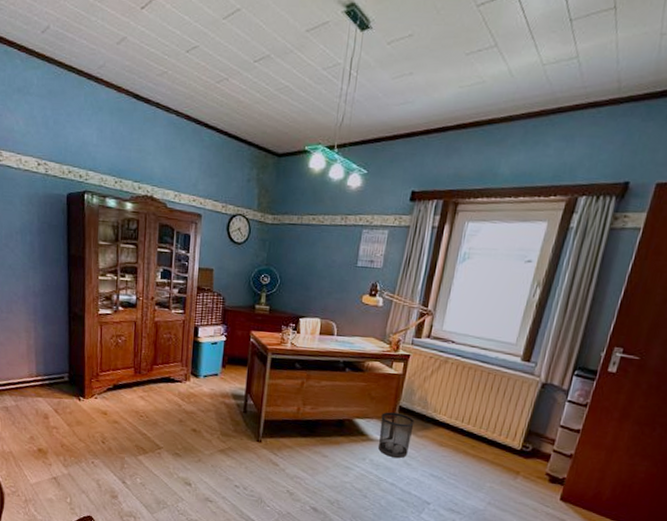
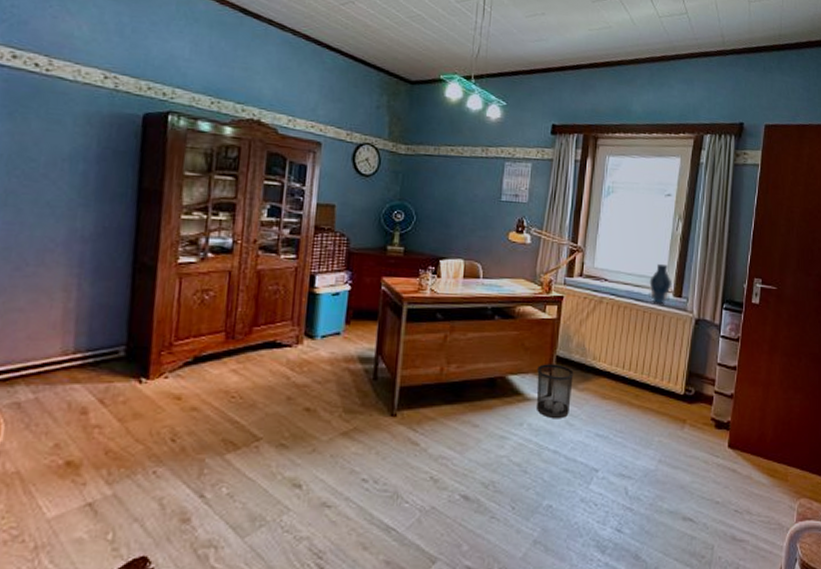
vase: none [497,328,522,367] -> present [649,263,672,304]

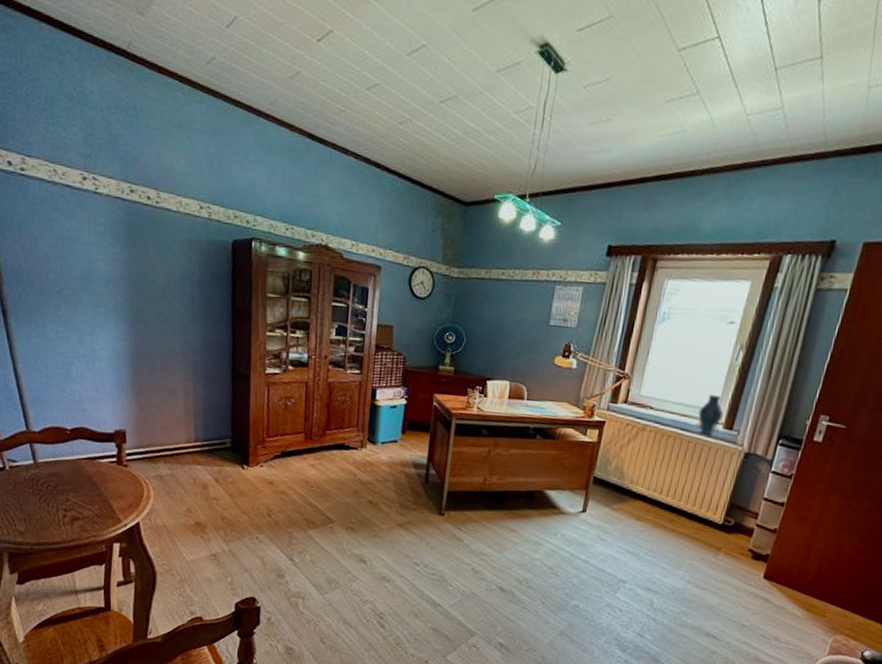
waste bin: present [536,364,574,418] -> none [571,483,610,533]

